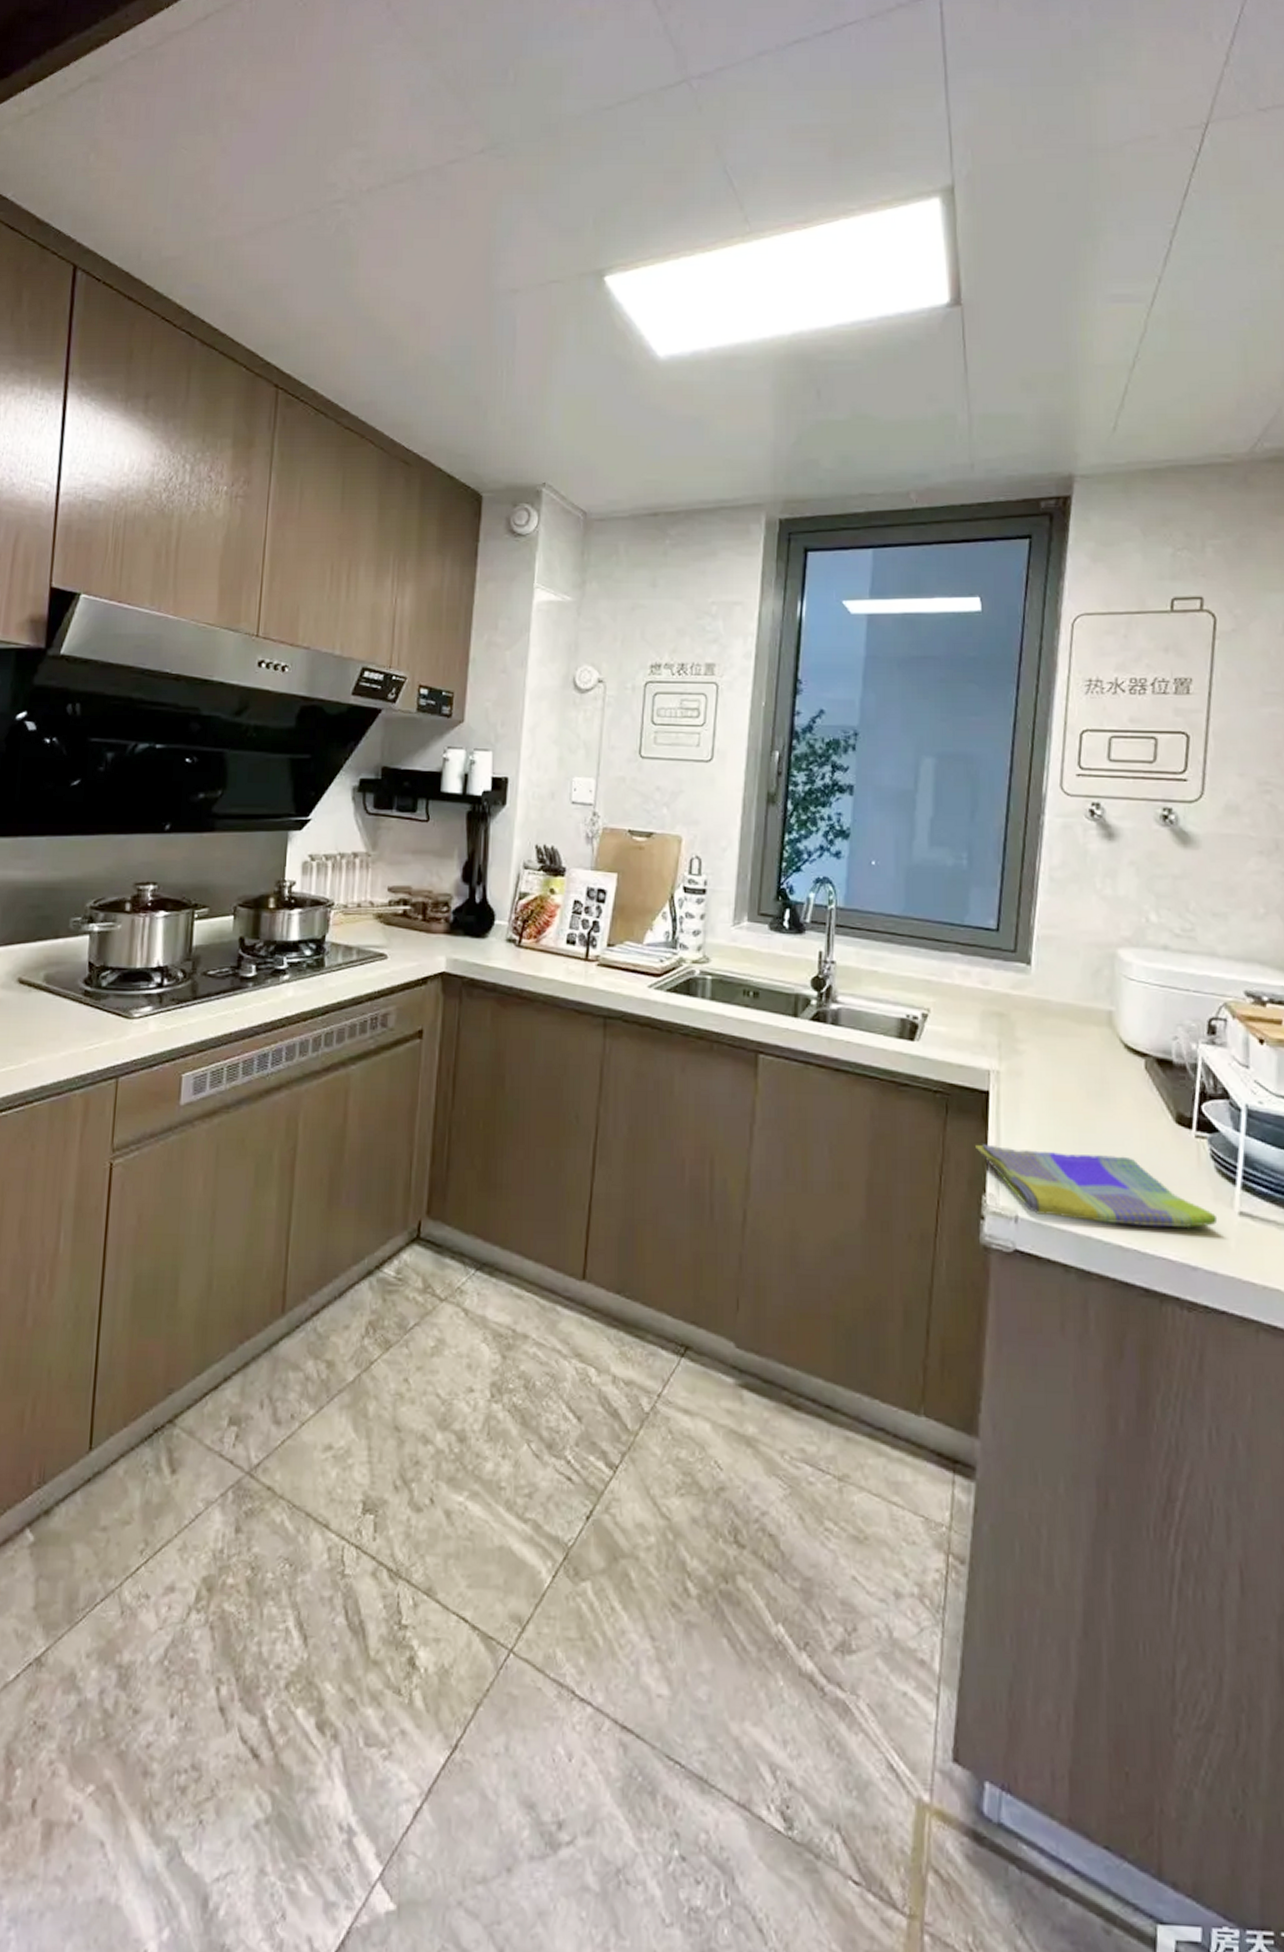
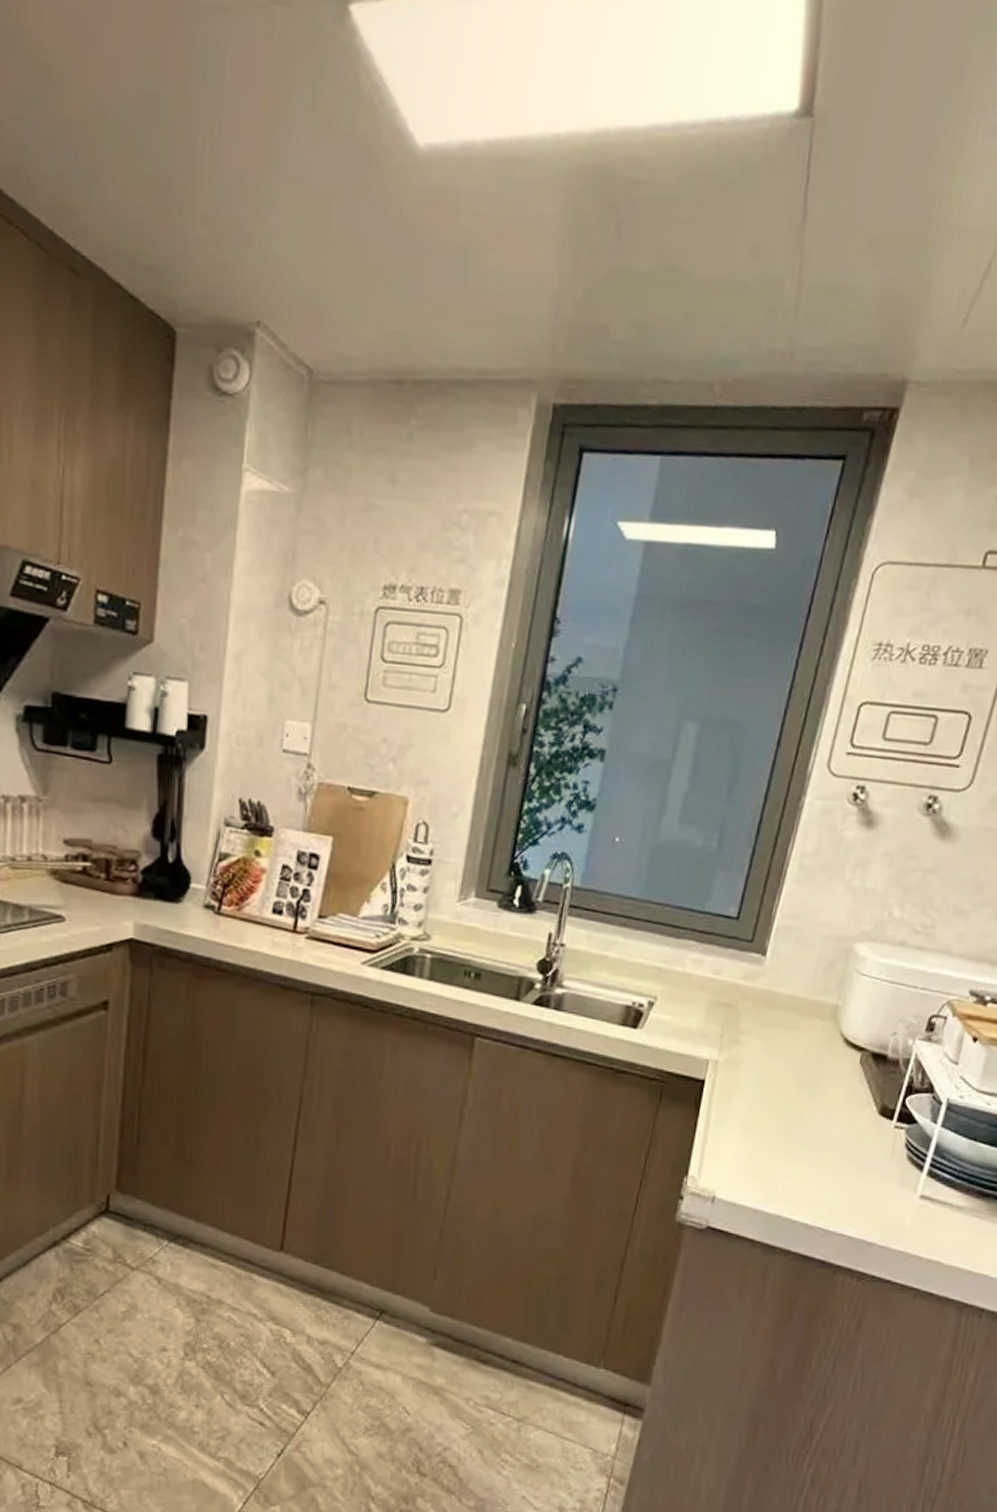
dish towel: present [975,1144,1218,1227] -> none [684,1130,900,1209]

